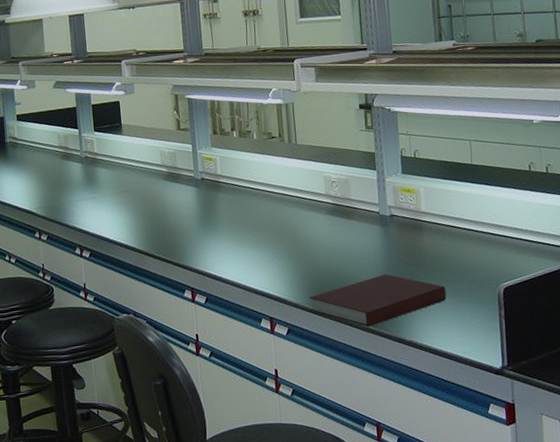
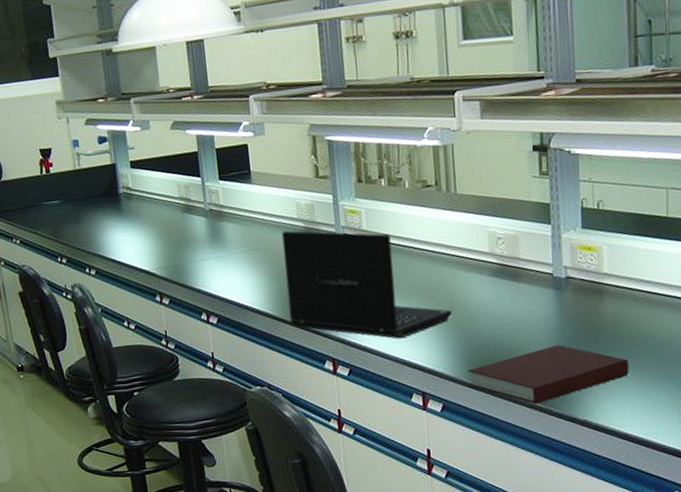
laptop: none [147,175,295,270] -> present [281,230,452,339]

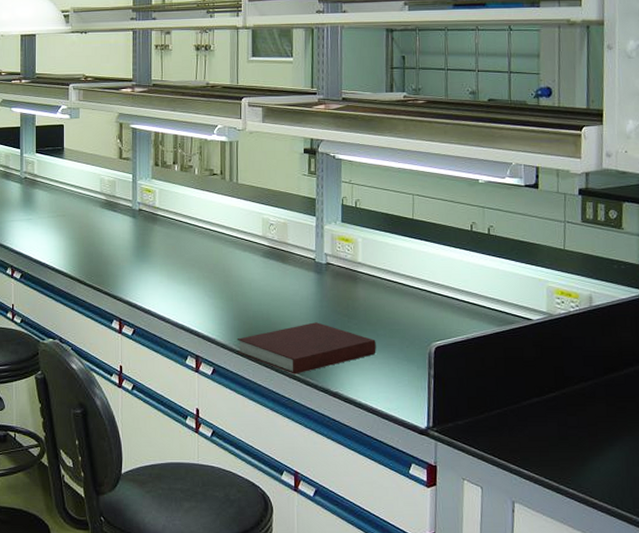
laptop: present [281,230,452,339] -> none [84,202,227,306]

